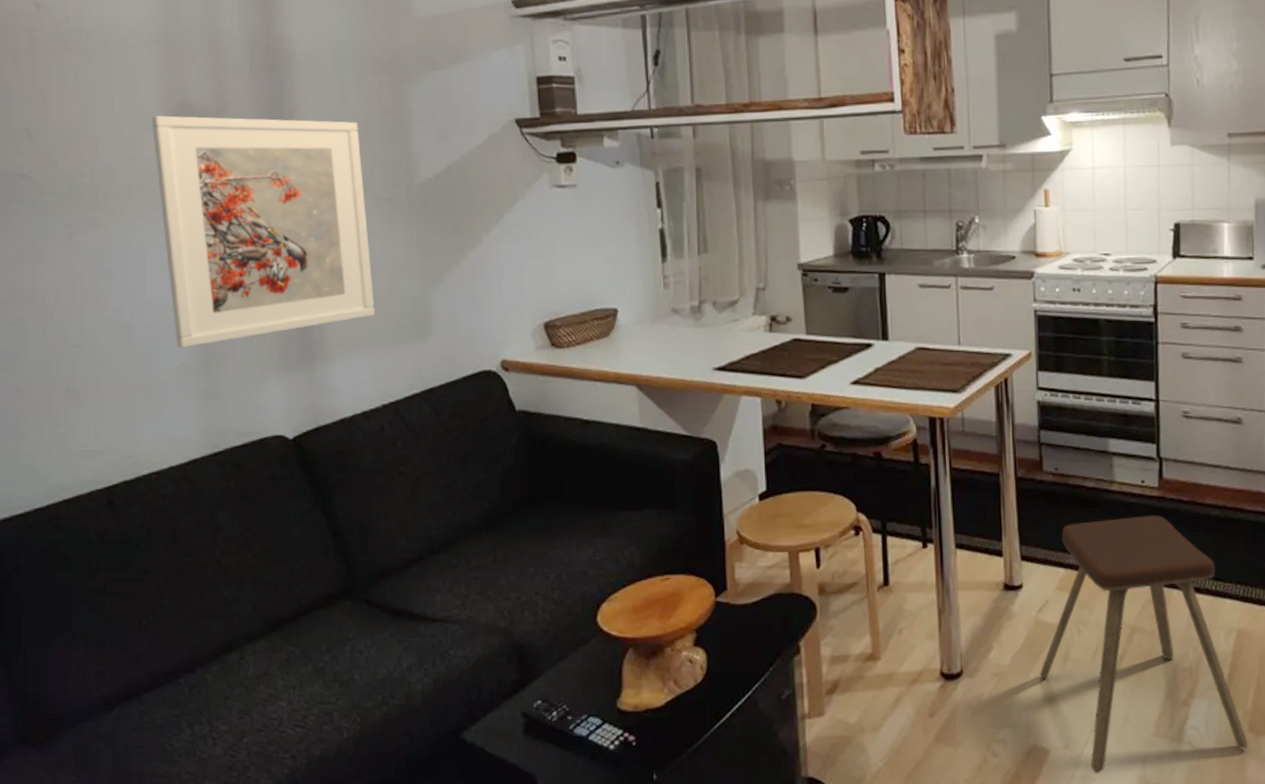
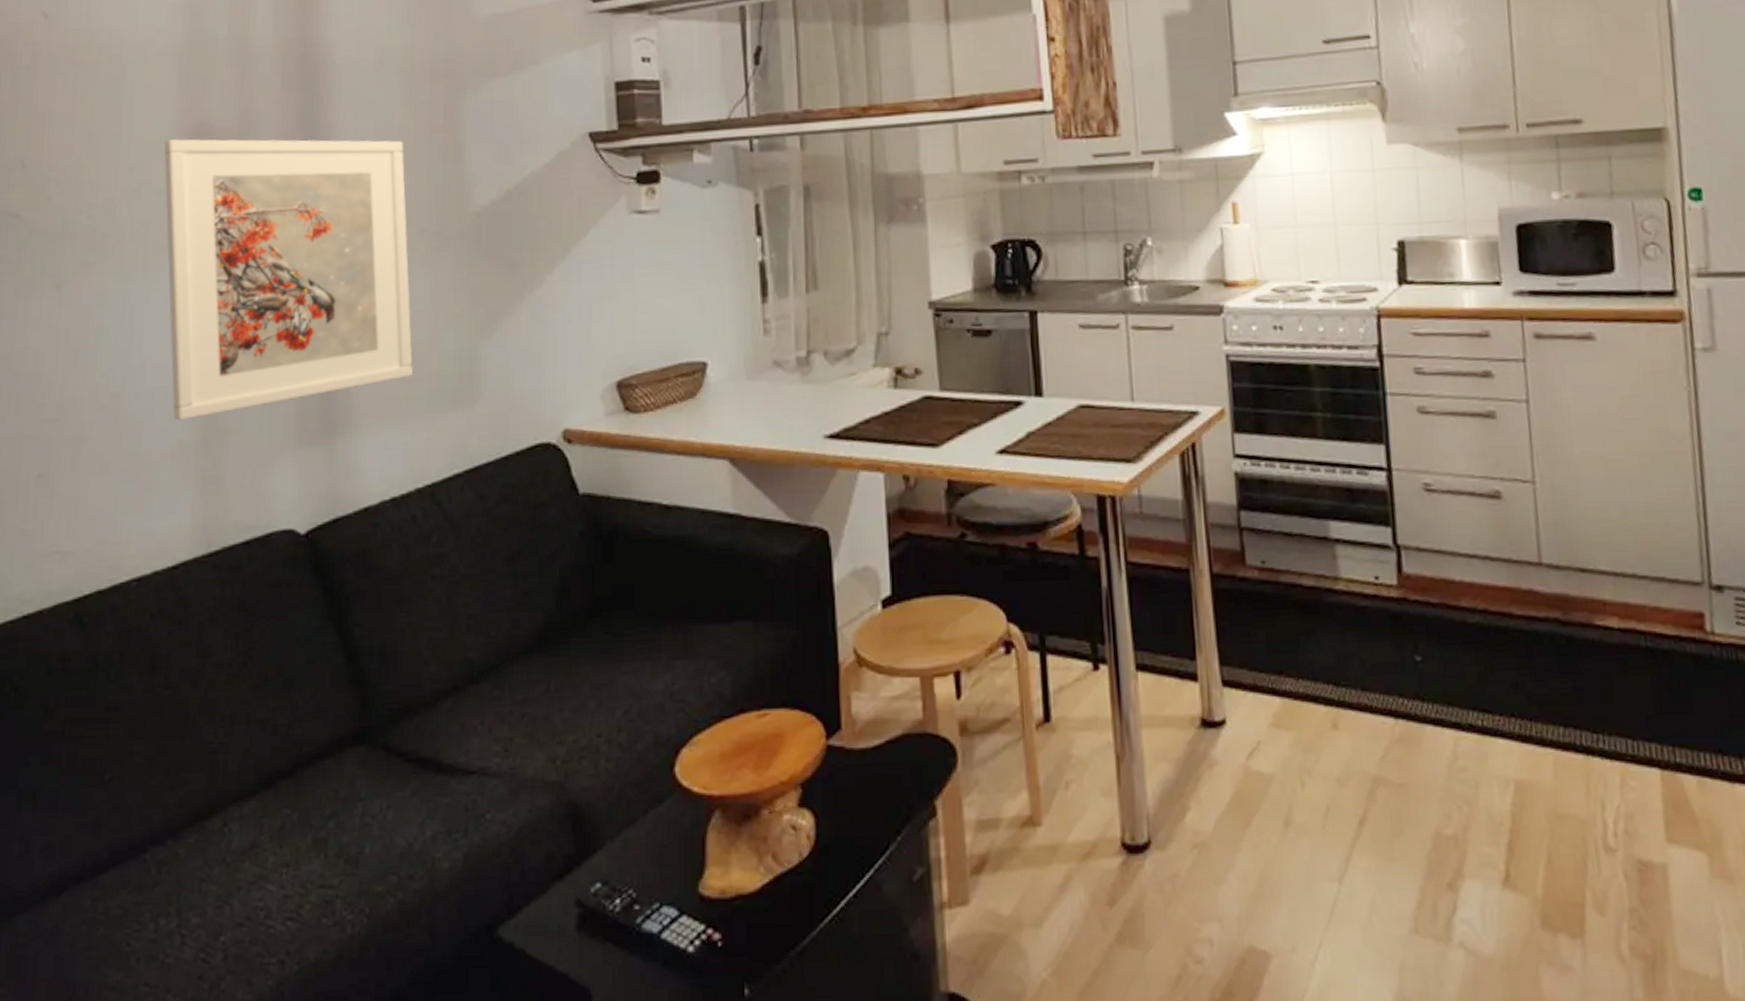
music stool: present [1040,514,1248,774] -> none [1253,622,1542,990]

